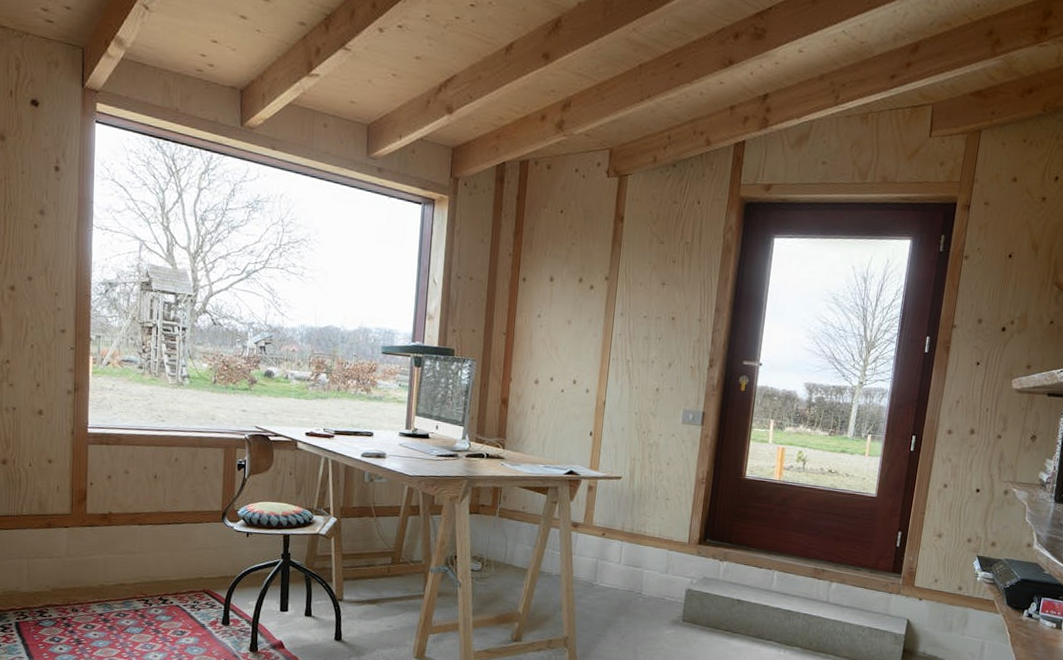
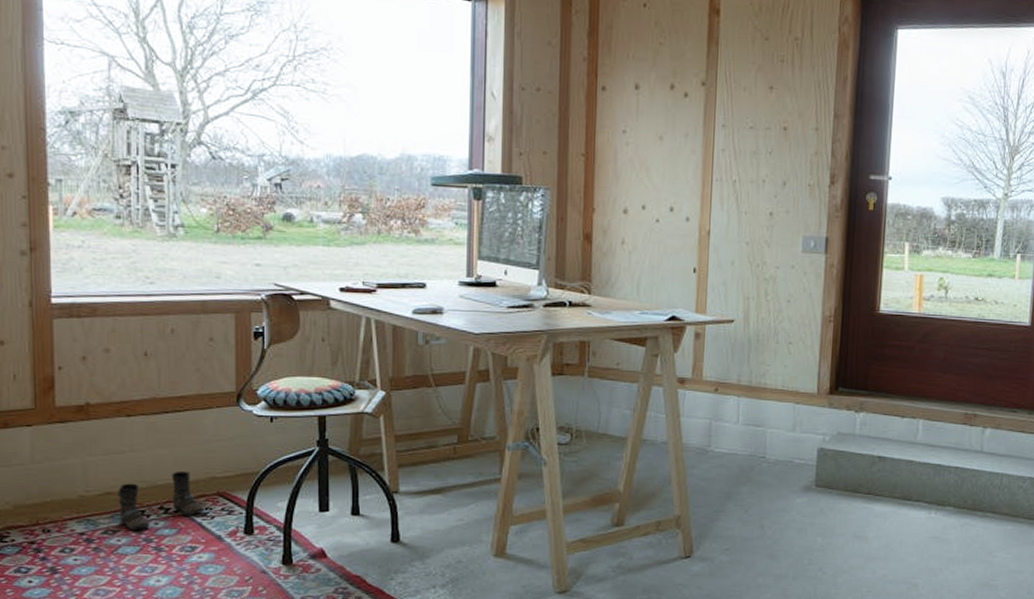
boots: none [129,570,193,615] -> present [118,470,204,530]

